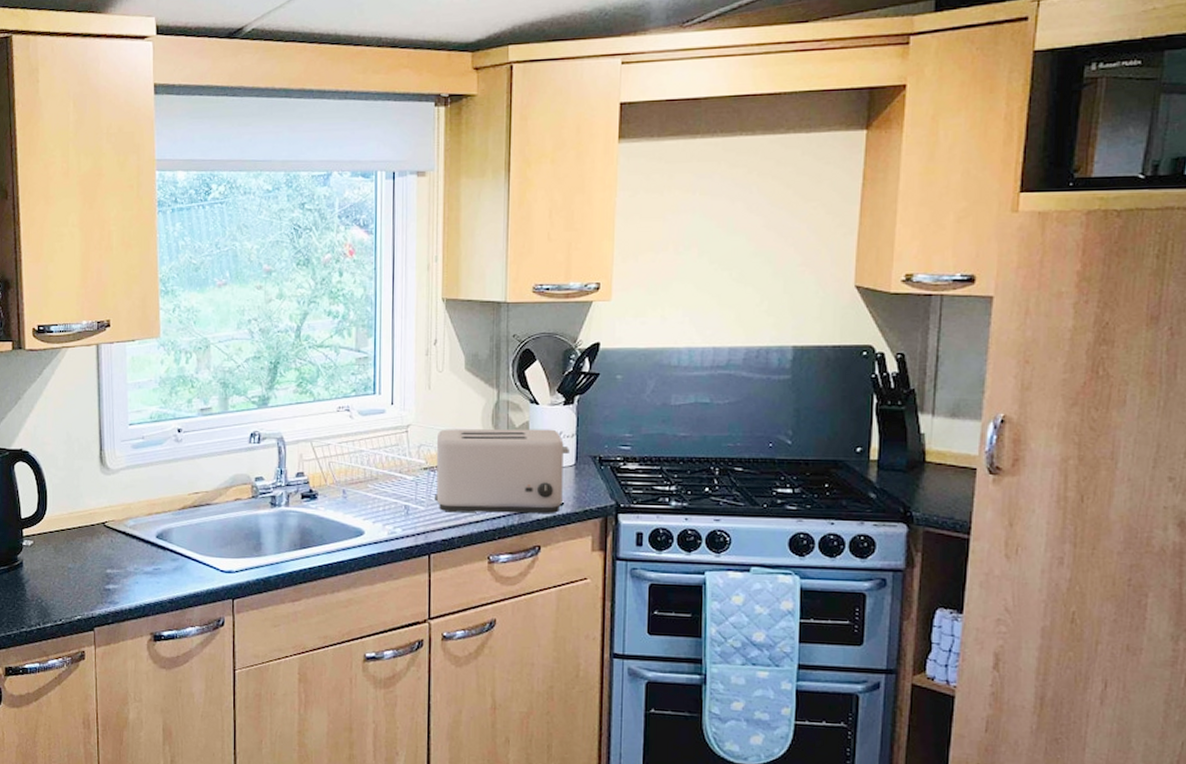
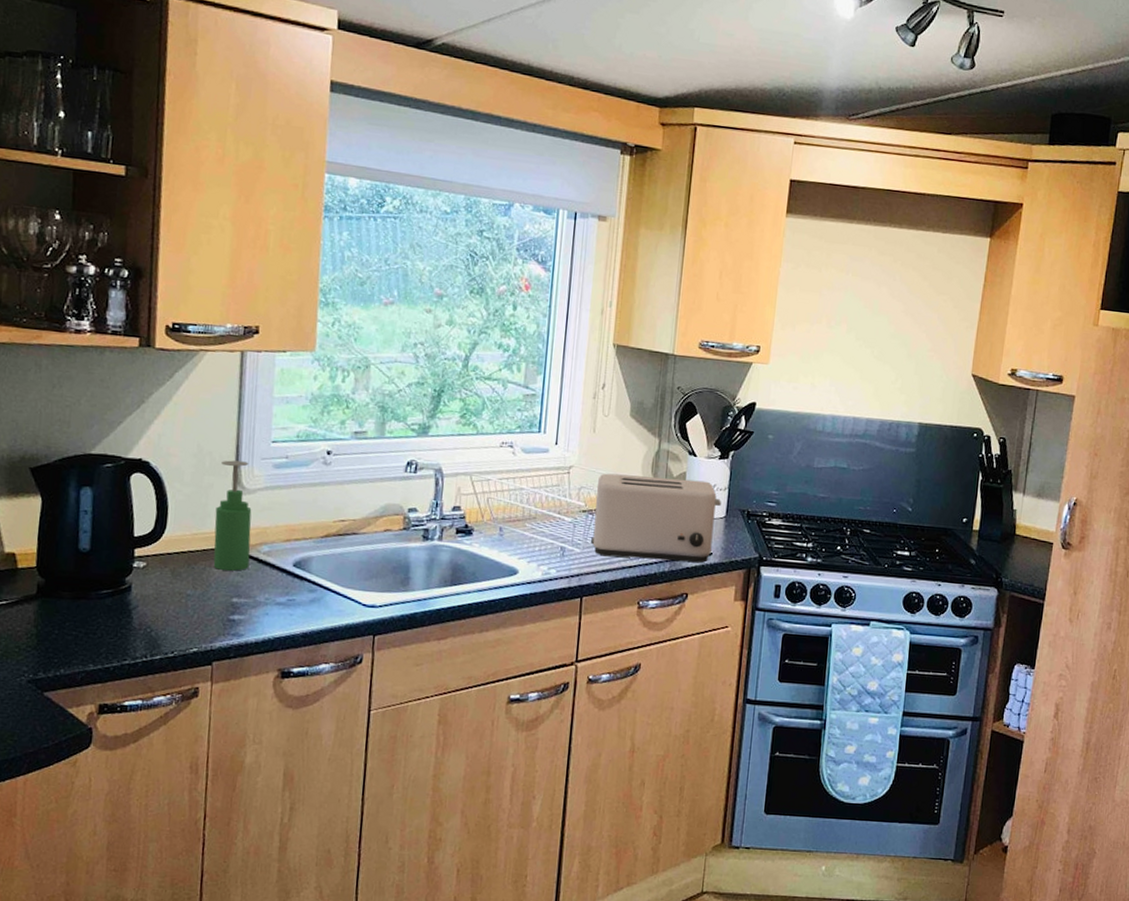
soap dispenser: none [86,444,119,545] -> present [213,460,252,571]

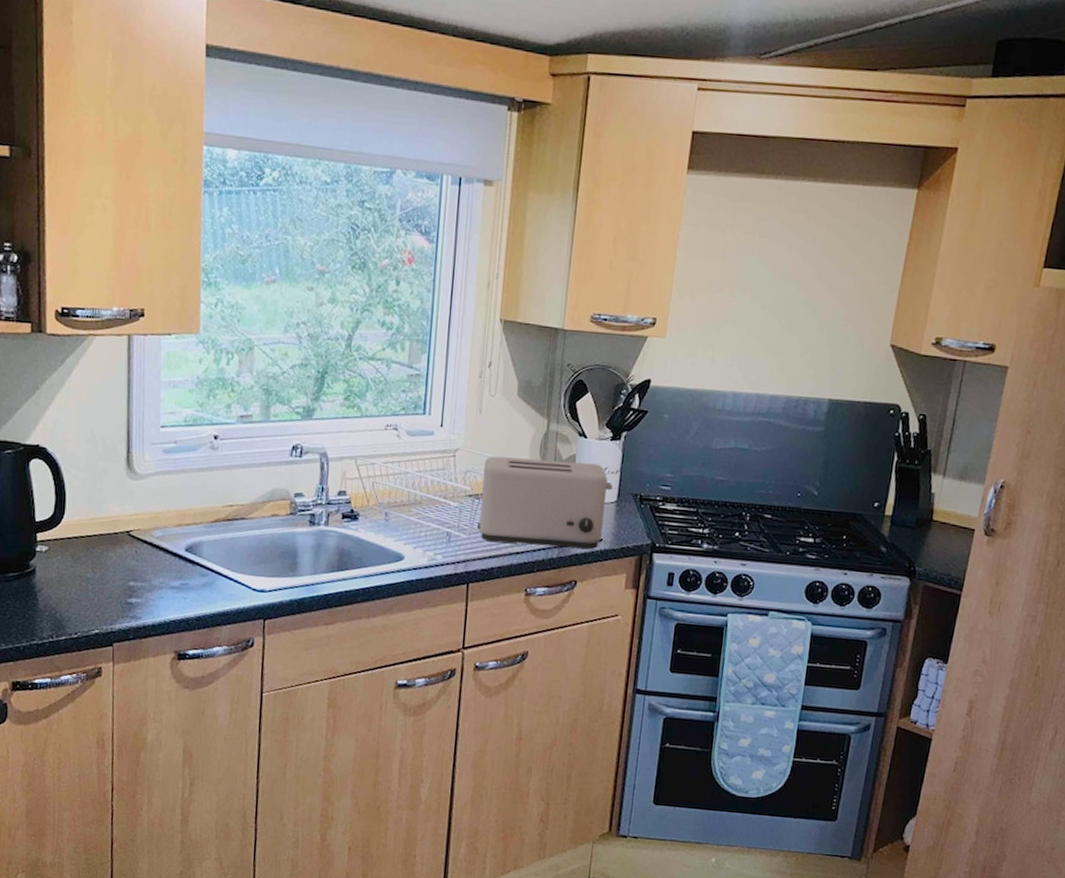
soap dispenser: present [213,460,252,571] -> none [109,445,145,555]

